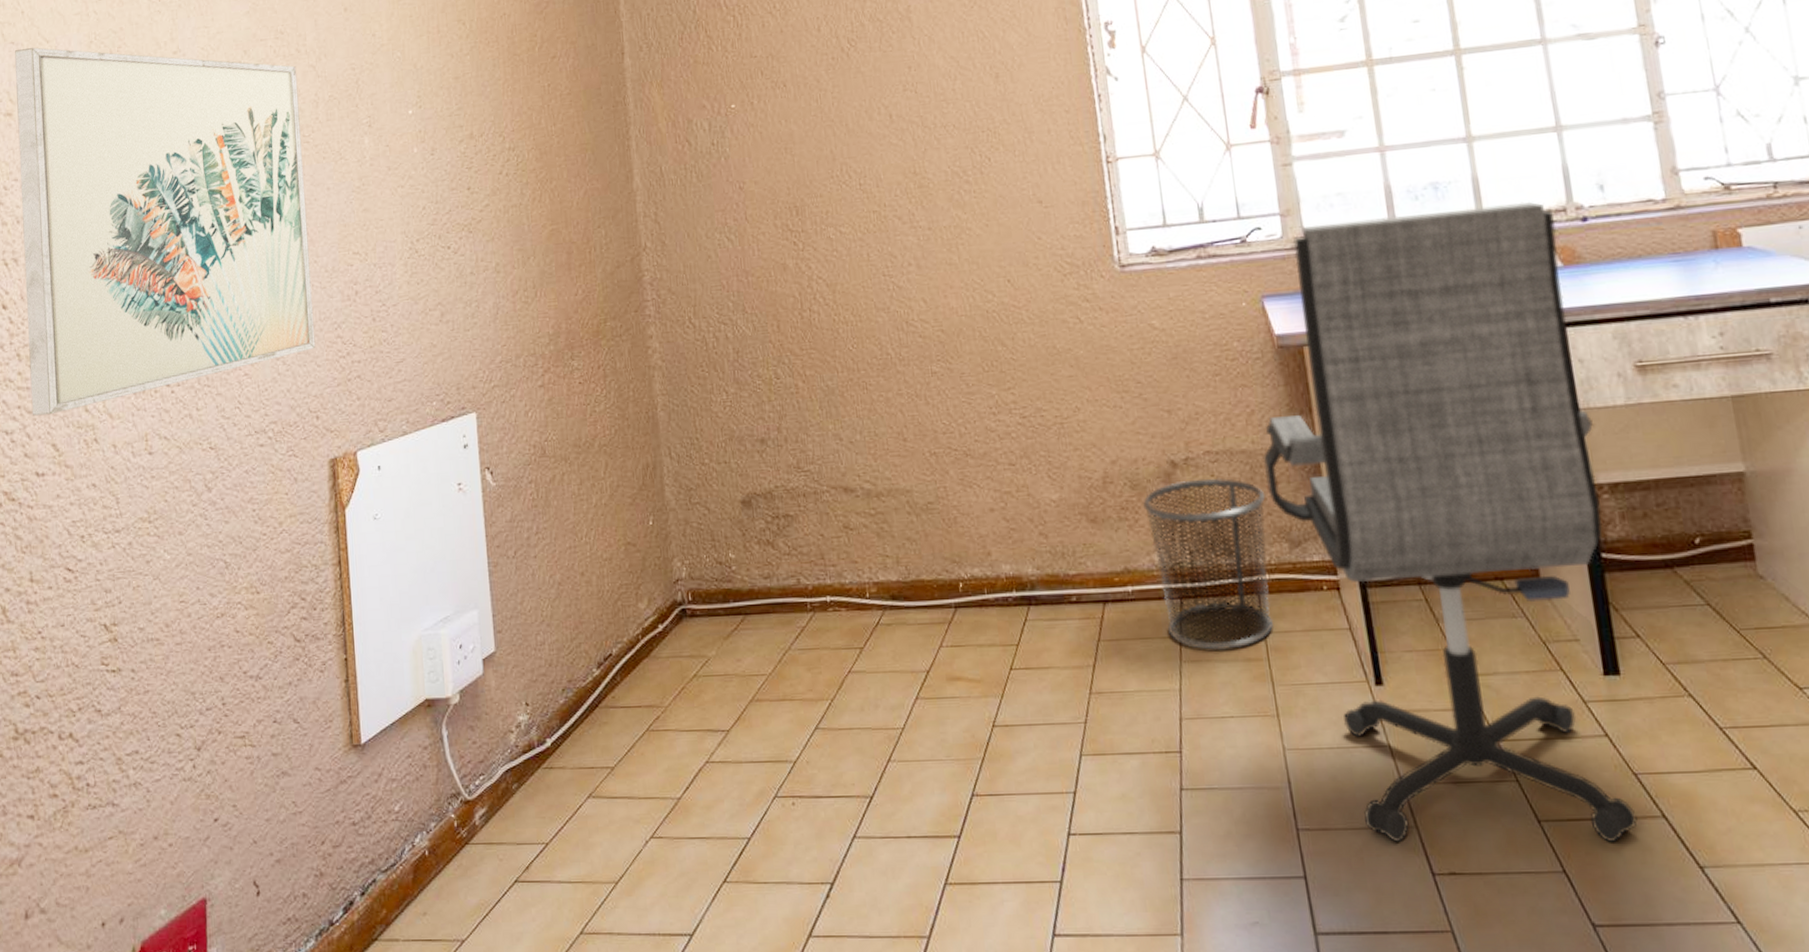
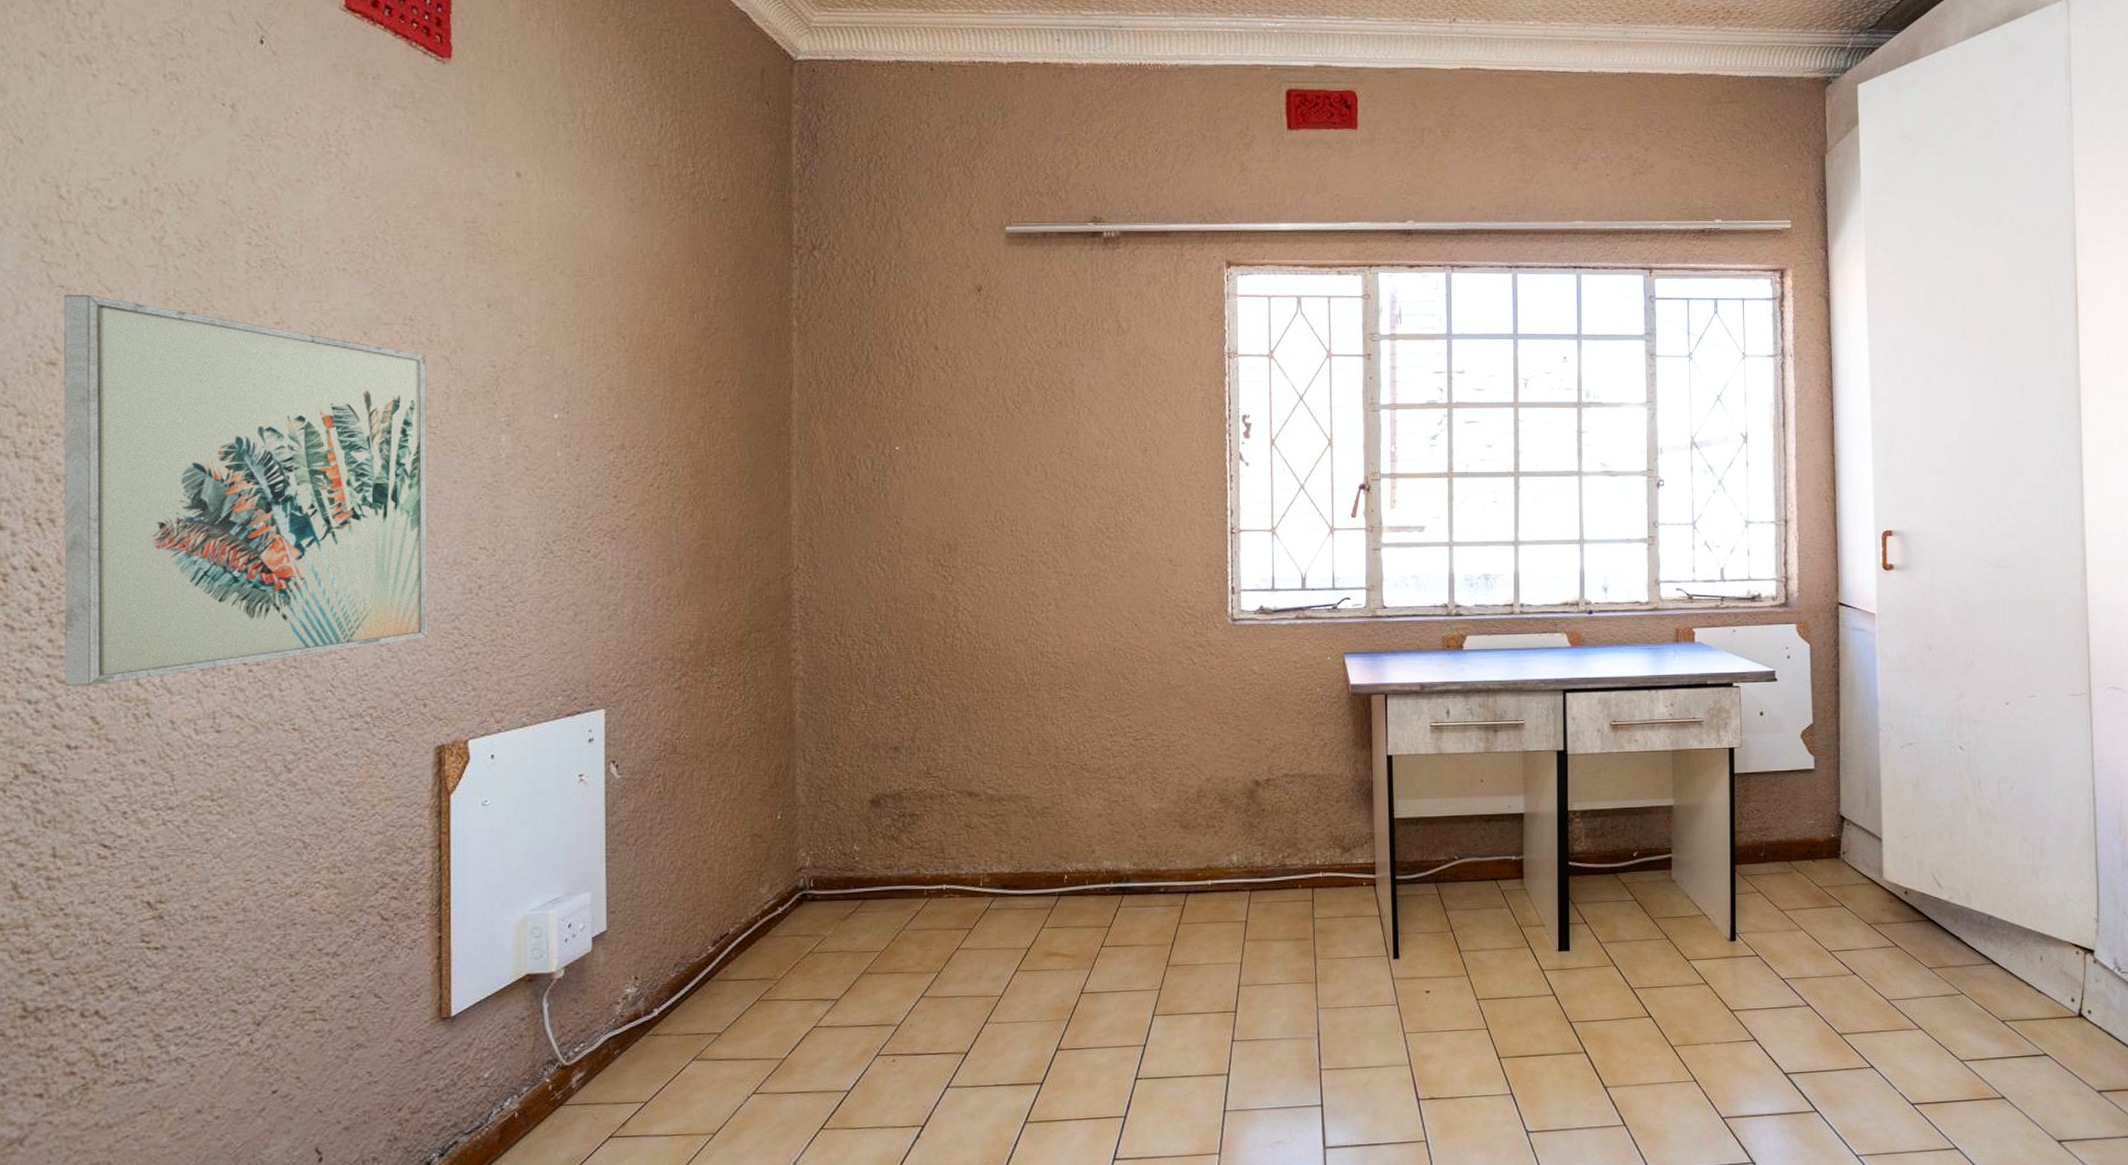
waste bin: present [1141,477,1273,651] -> none [1227,795,1328,933]
office chair: present [1262,201,1638,842] -> none [1329,595,1575,1076]

